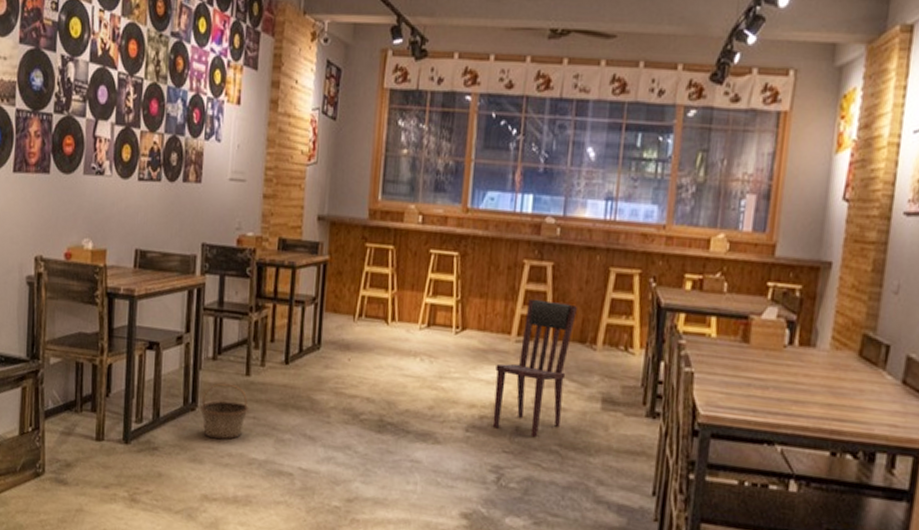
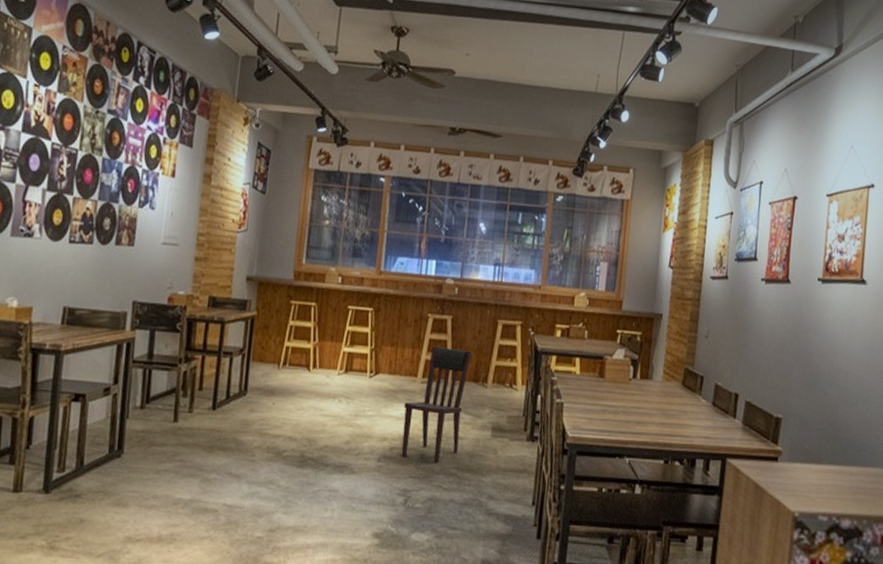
basket: present [200,383,249,440] -> none [126,430,176,483]

